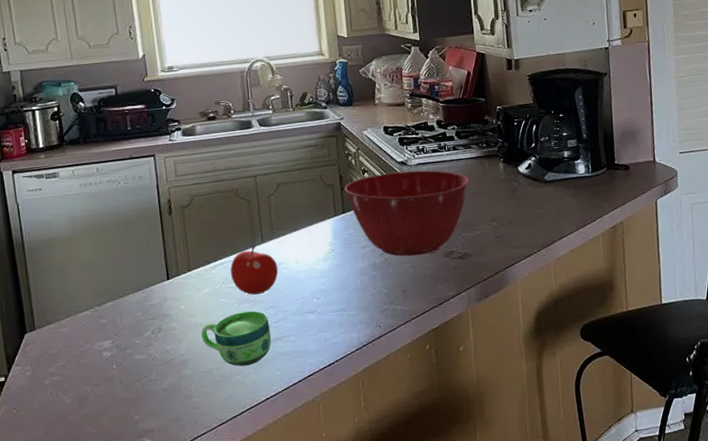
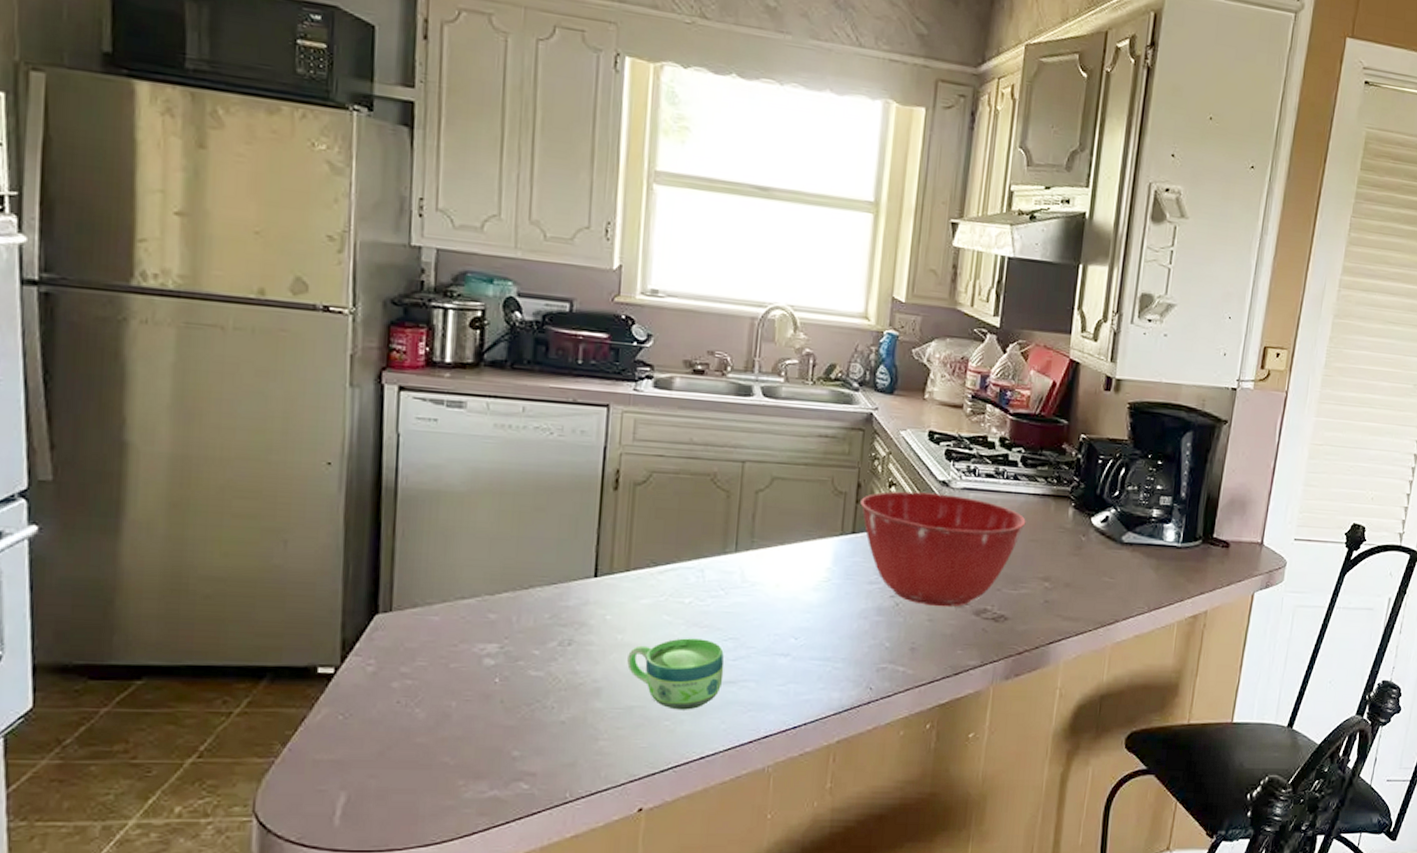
fruit: present [230,245,279,295] -> none [684,552,751,619]

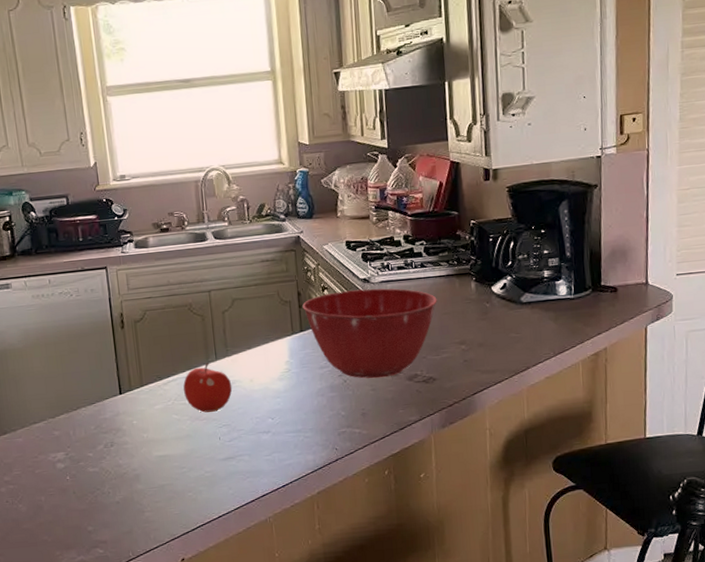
cup: present [627,638,724,710] -> none [153,428,224,484]
fruit: none [684,552,751,619] -> present [183,362,232,413]

